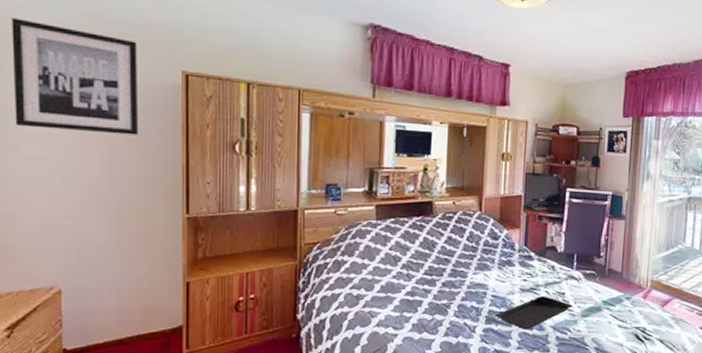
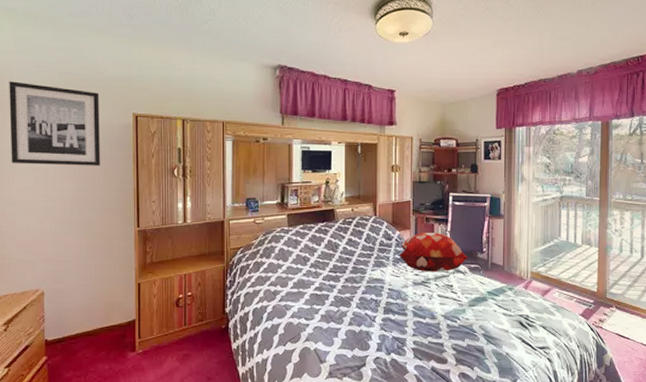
serving tray: present [495,295,573,329] -> none [392,288,461,318]
decorative pillow: none [506,232,584,277] -> present [399,232,468,271]

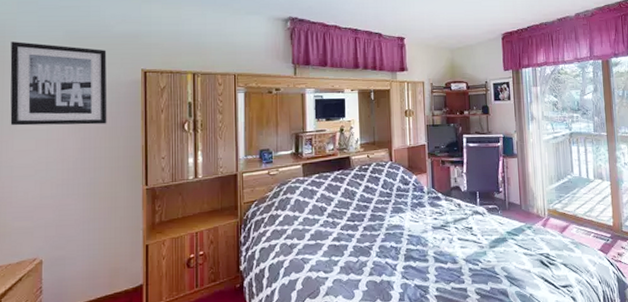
decorative pillow: present [399,232,468,271] -> none [417,174,486,215]

